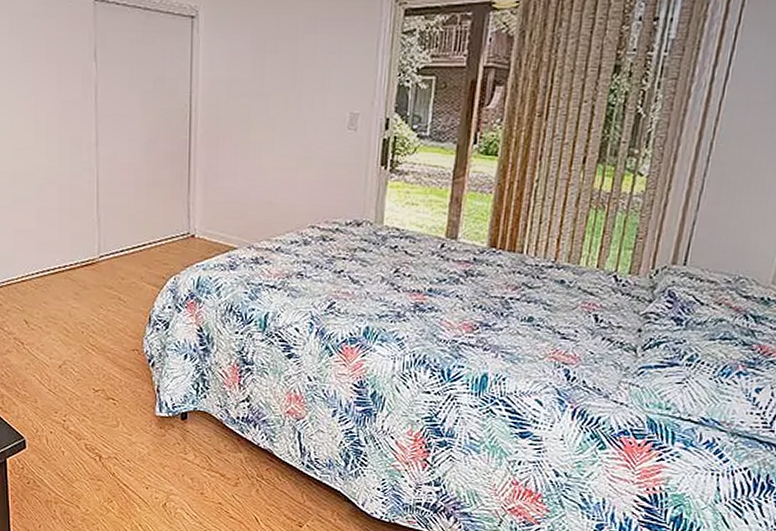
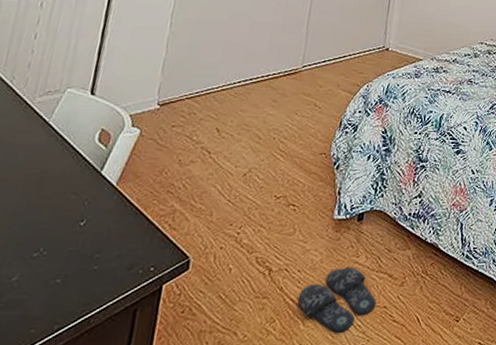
slippers: none [132,462,211,520] -> present [298,266,377,333]

